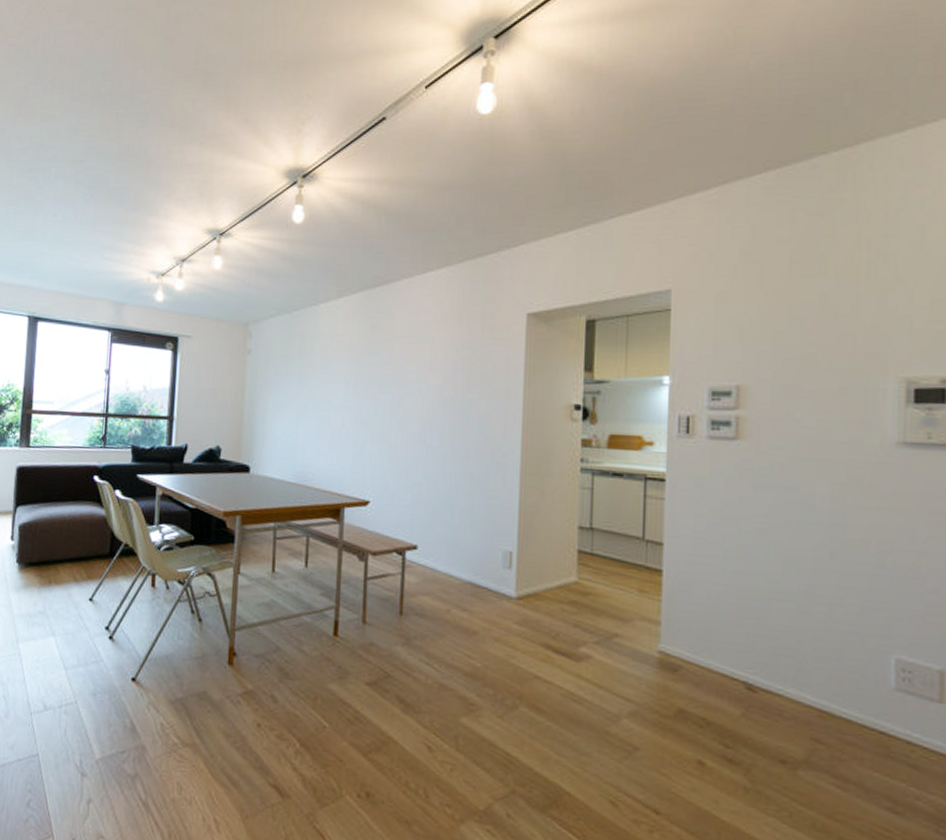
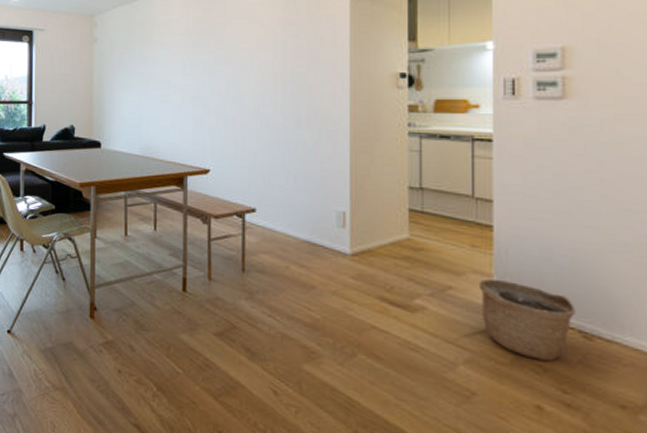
basket: none [645,626,740,714] -> present [478,278,575,361]

